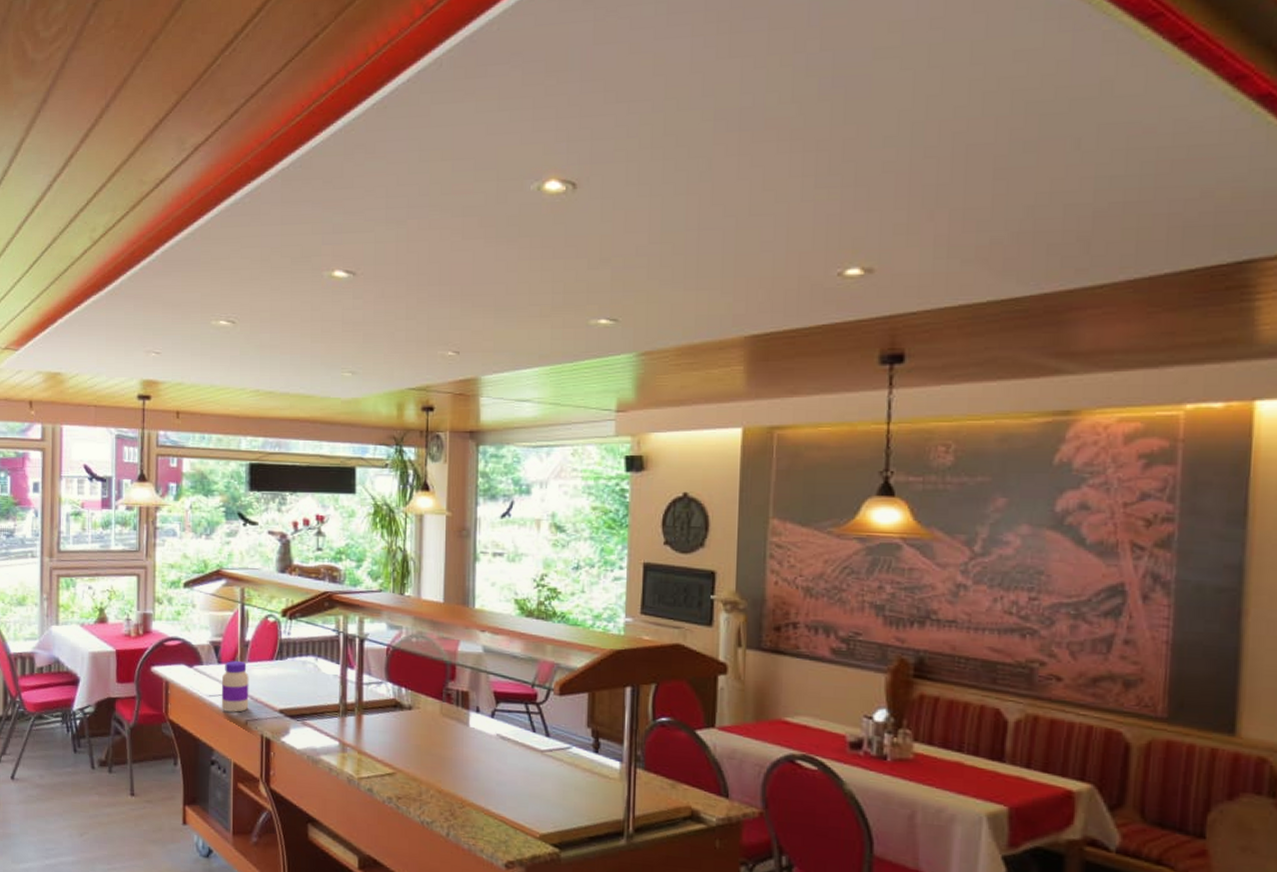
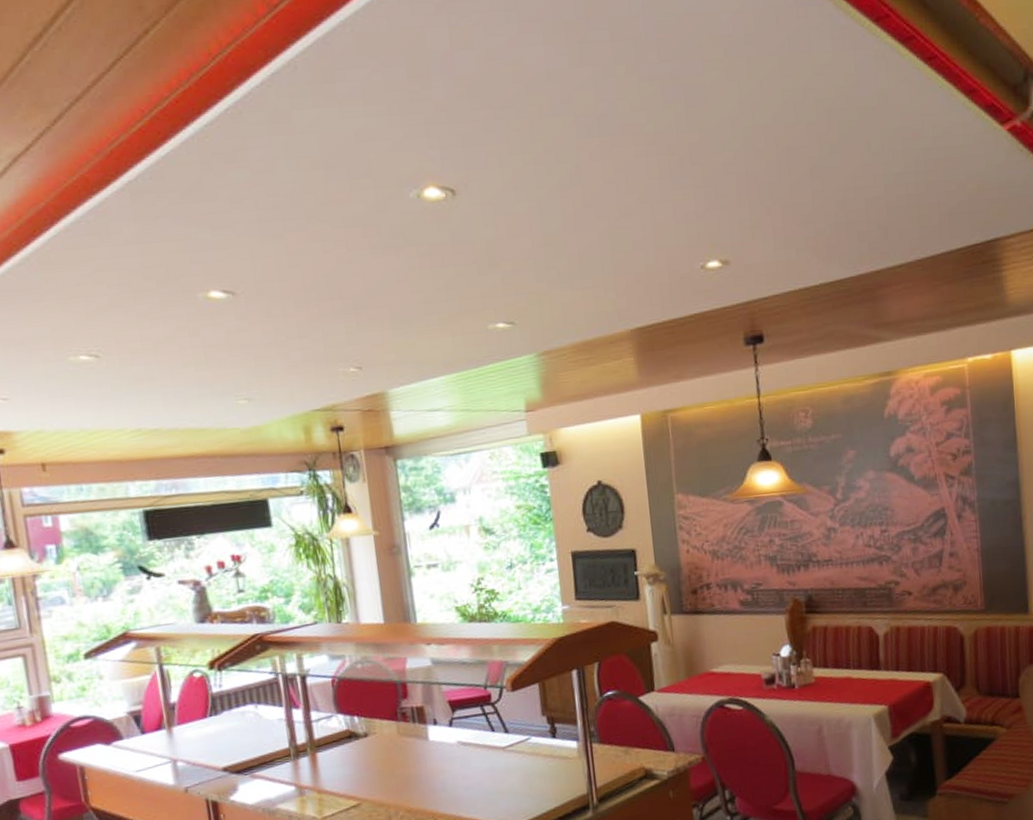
jar: present [221,661,249,713] -> none [148,726,187,784]

